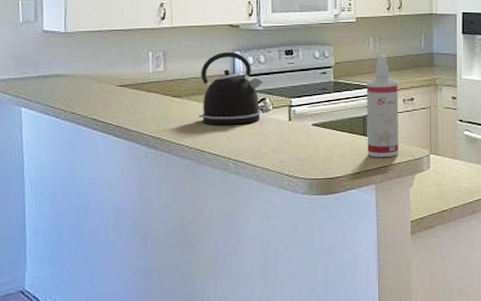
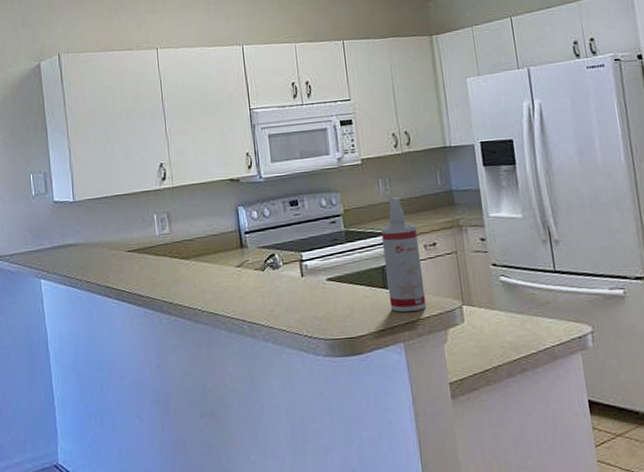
kettle: present [198,51,263,125] -> none [206,207,272,286]

